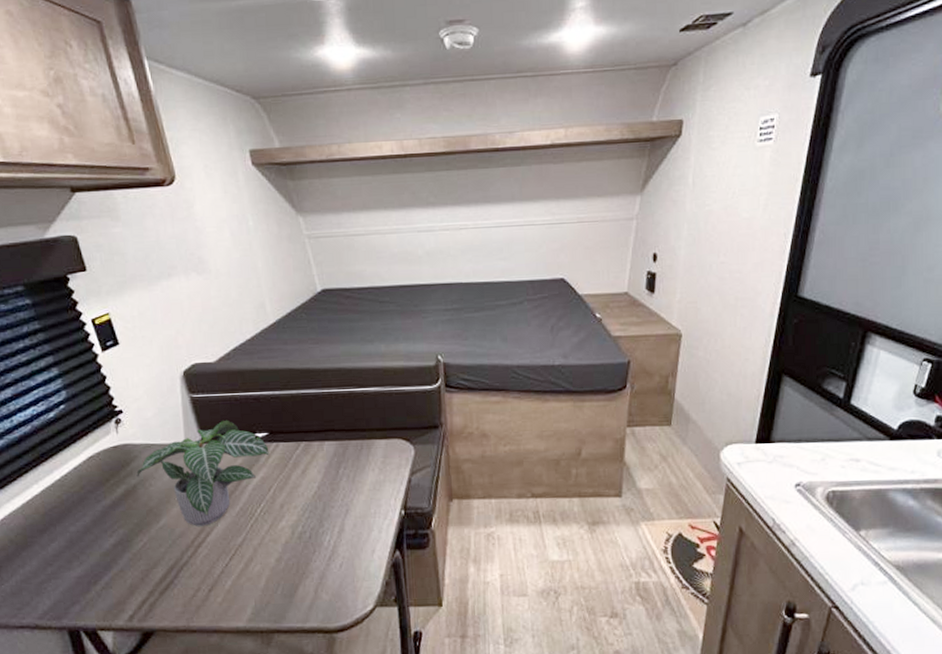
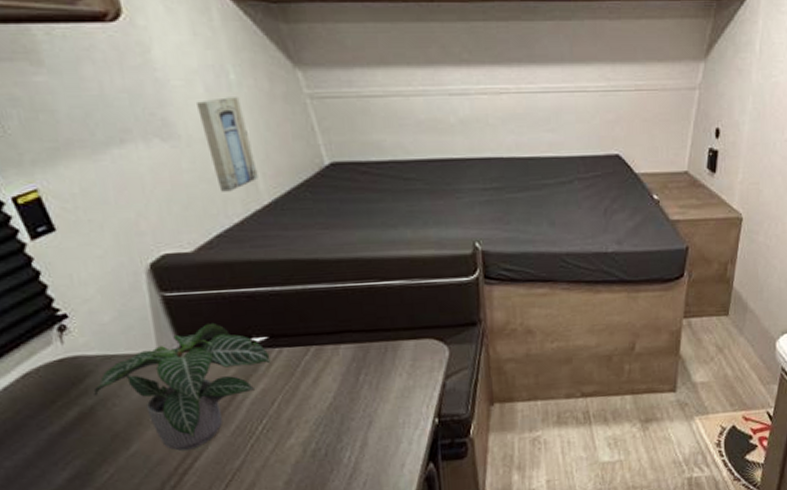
wall art: none [224,239,266,314] -> present [197,97,258,192]

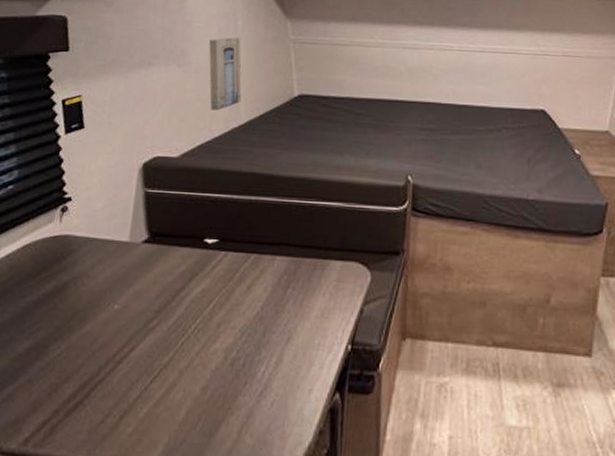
potted plant: present [93,322,271,451] -> none [70,220,216,338]

